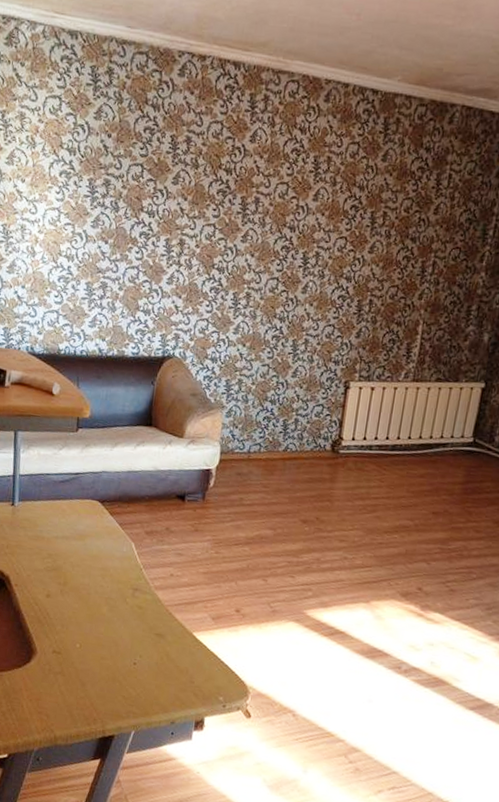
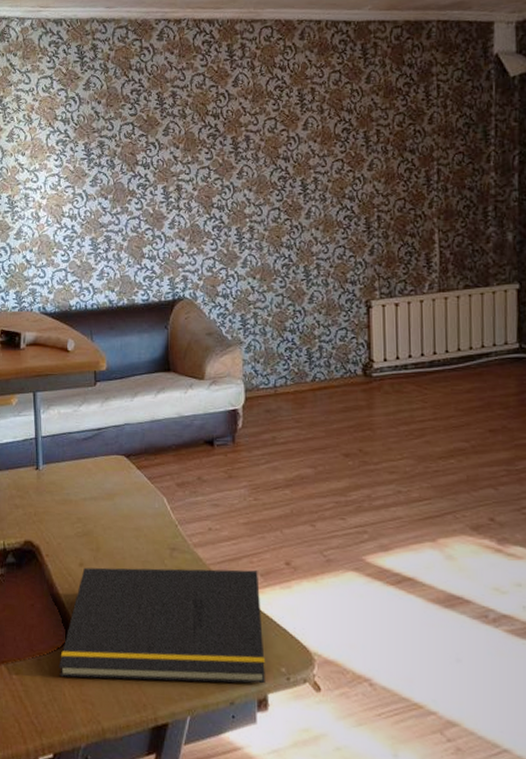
notepad: none [19,598,211,709] -> present [59,567,265,684]

